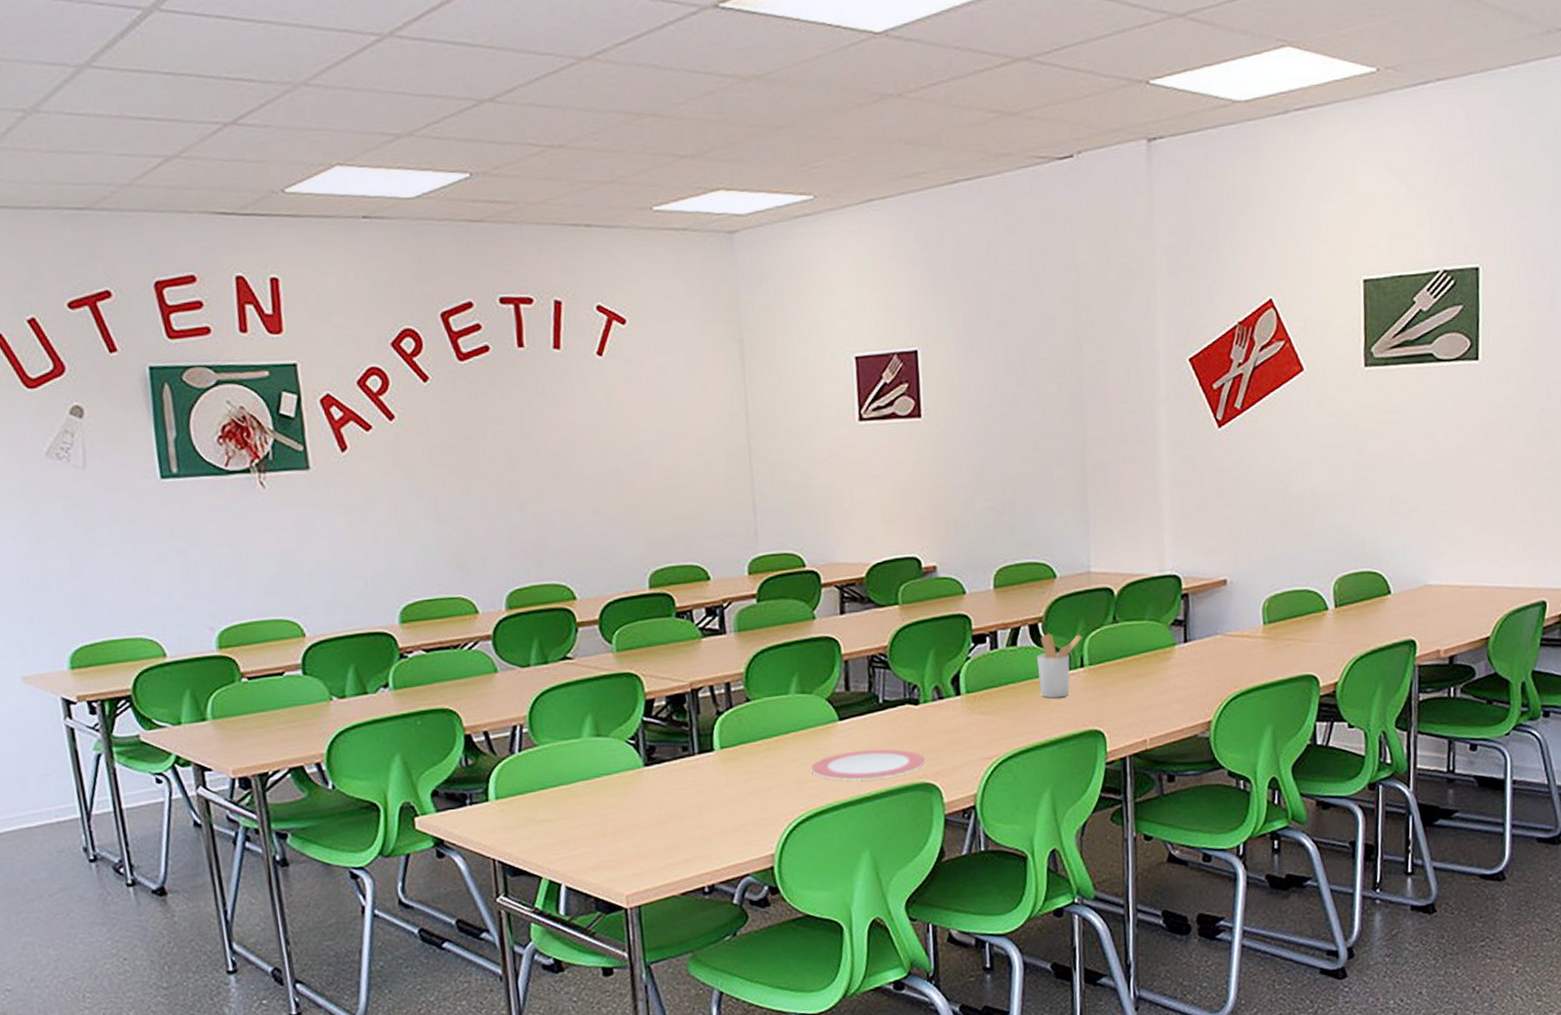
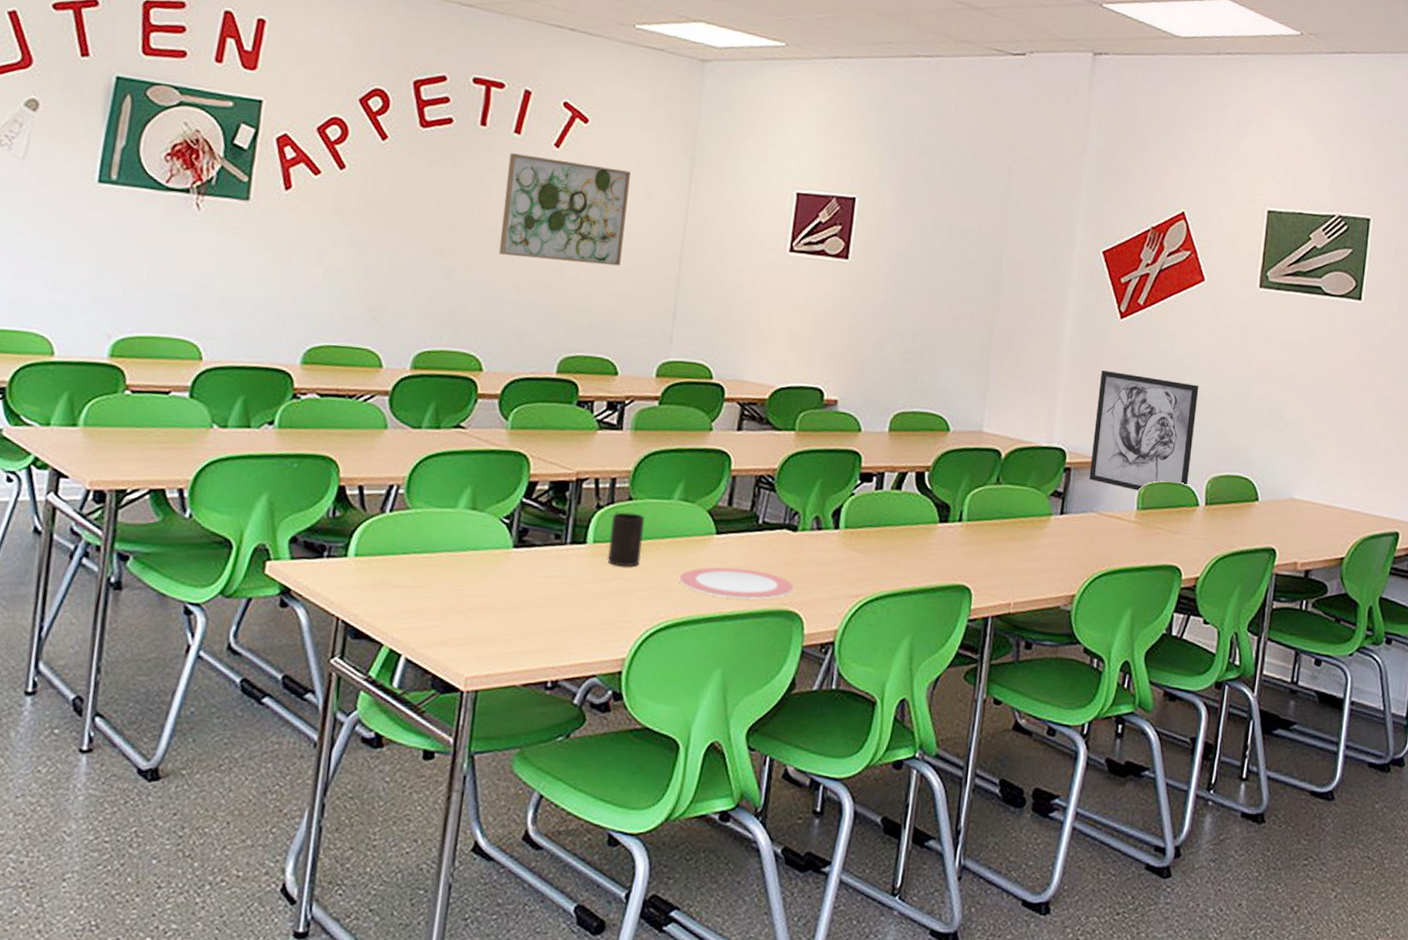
wall art: none [554,366,690,479] -> present [498,153,631,266]
cup: none [733,713,770,768] -> present [607,512,645,567]
utensil holder: present [1036,633,1082,698] -> none [916,483,965,548]
wall art: none [1205,483,1314,606] -> present [1089,370,1199,492]

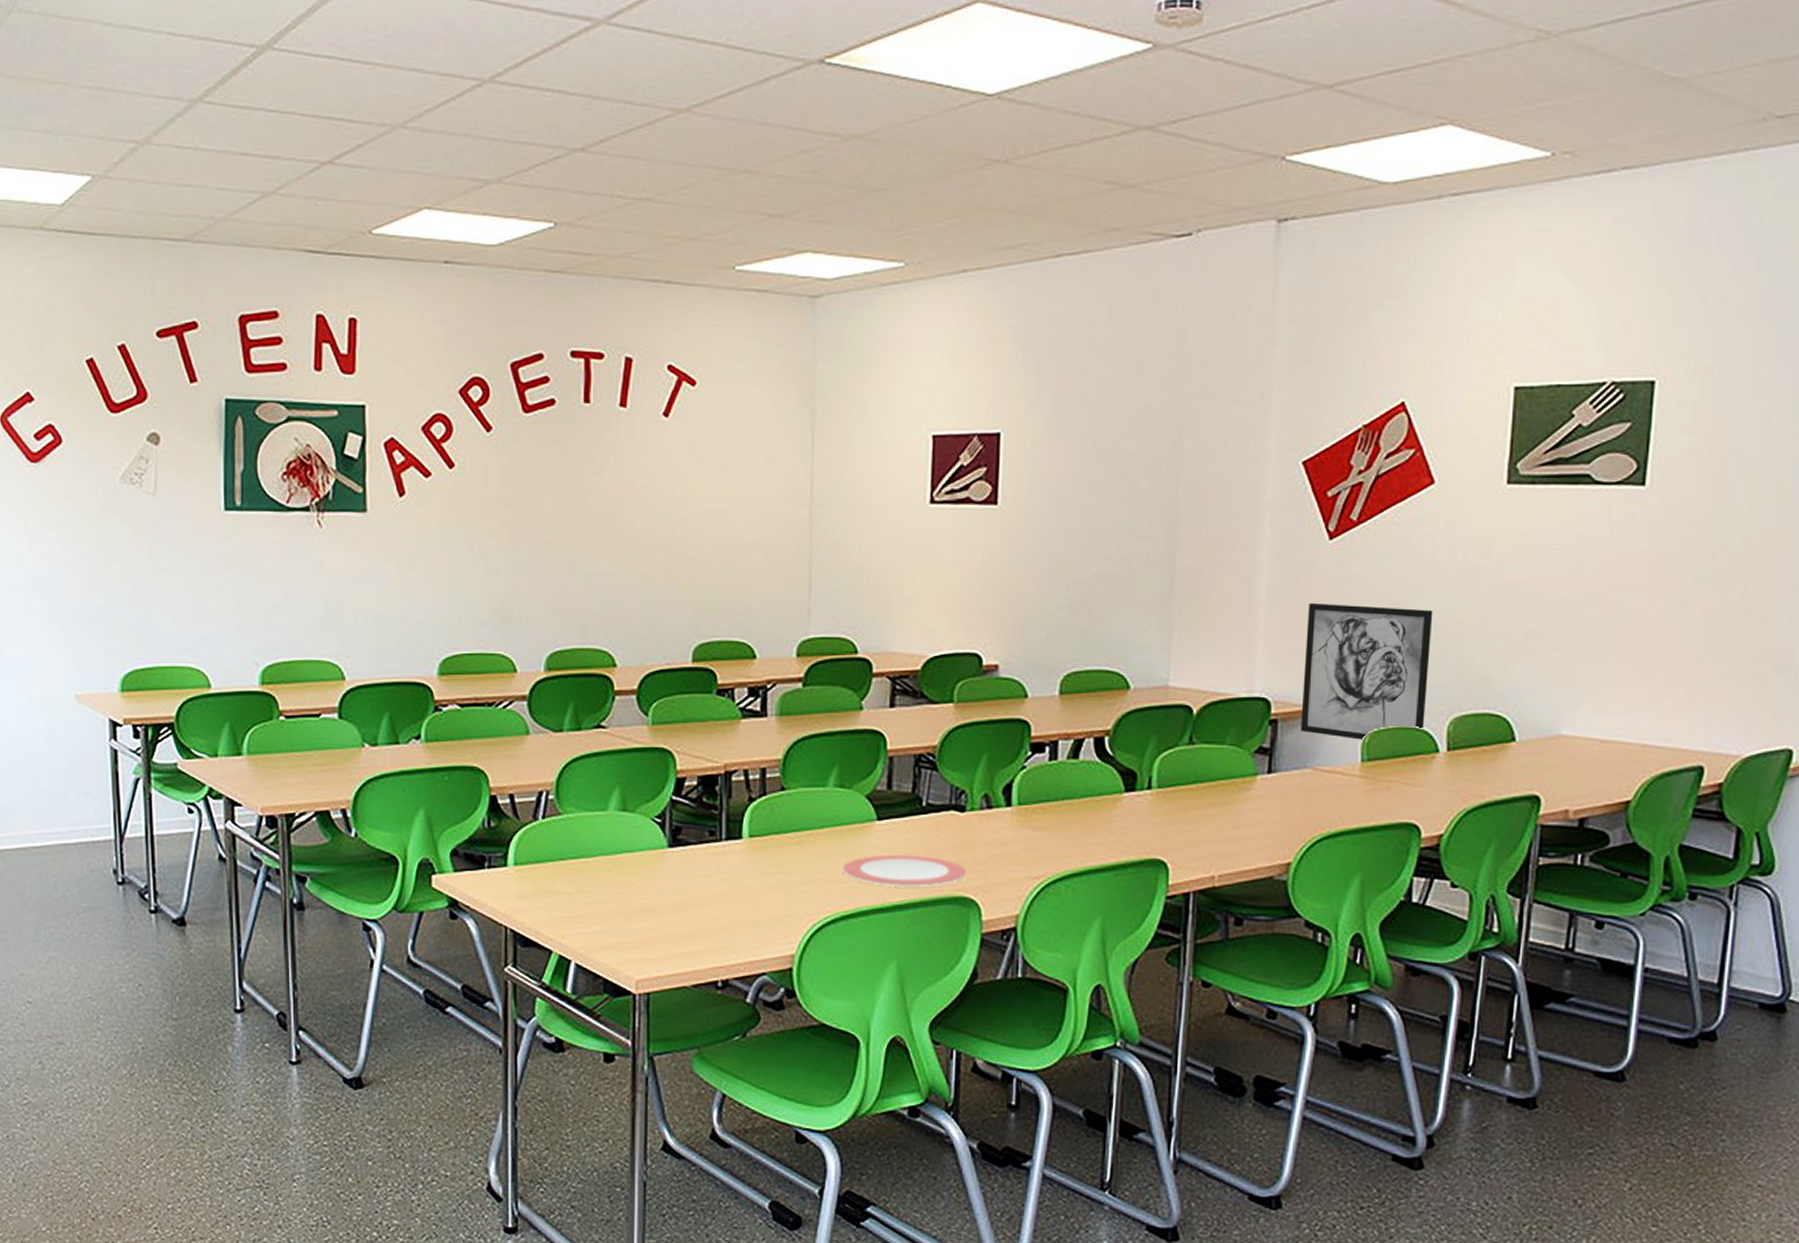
wall art: present [498,153,631,266] -> none [618,429,747,542]
cup: present [607,512,645,567] -> none [765,803,801,860]

